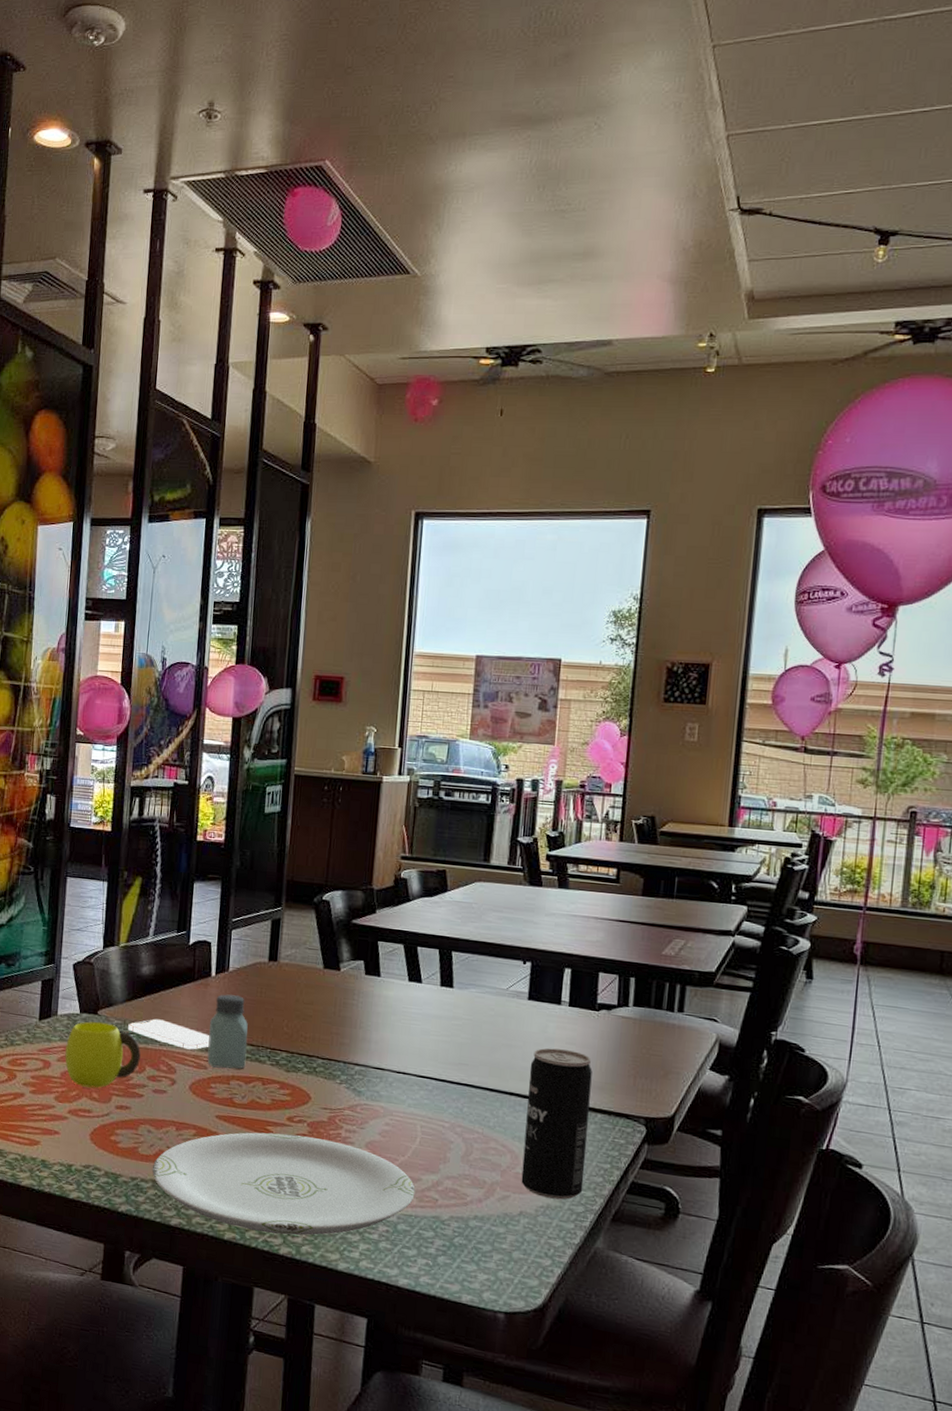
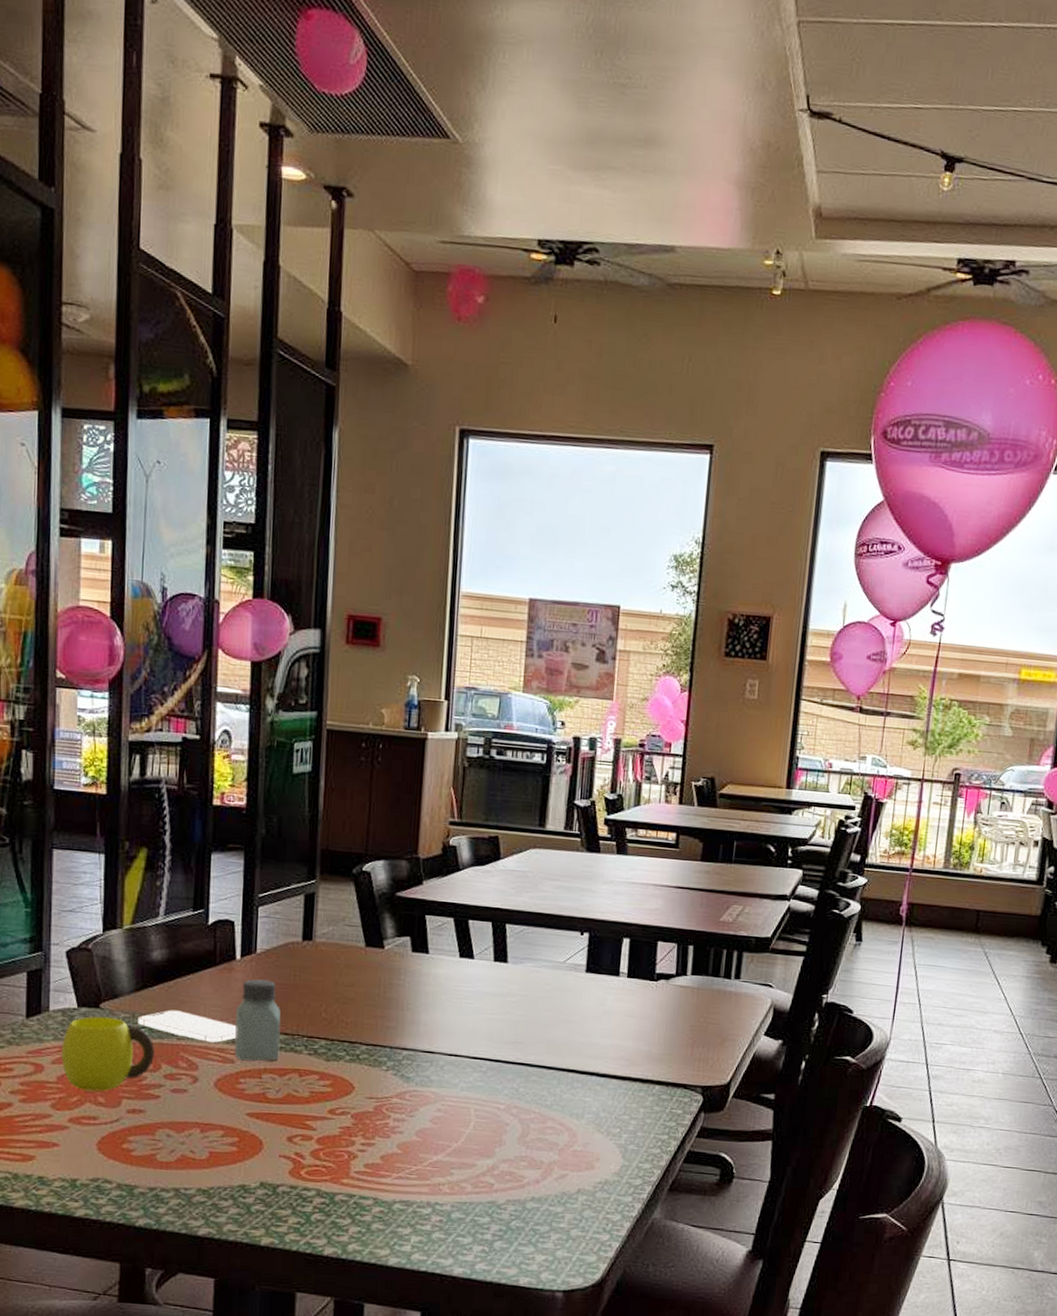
plate: present [152,1132,415,1236] -> none [174,1127,470,1235]
beverage can: present [521,1048,593,1200] -> none [579,1021,651,1174]

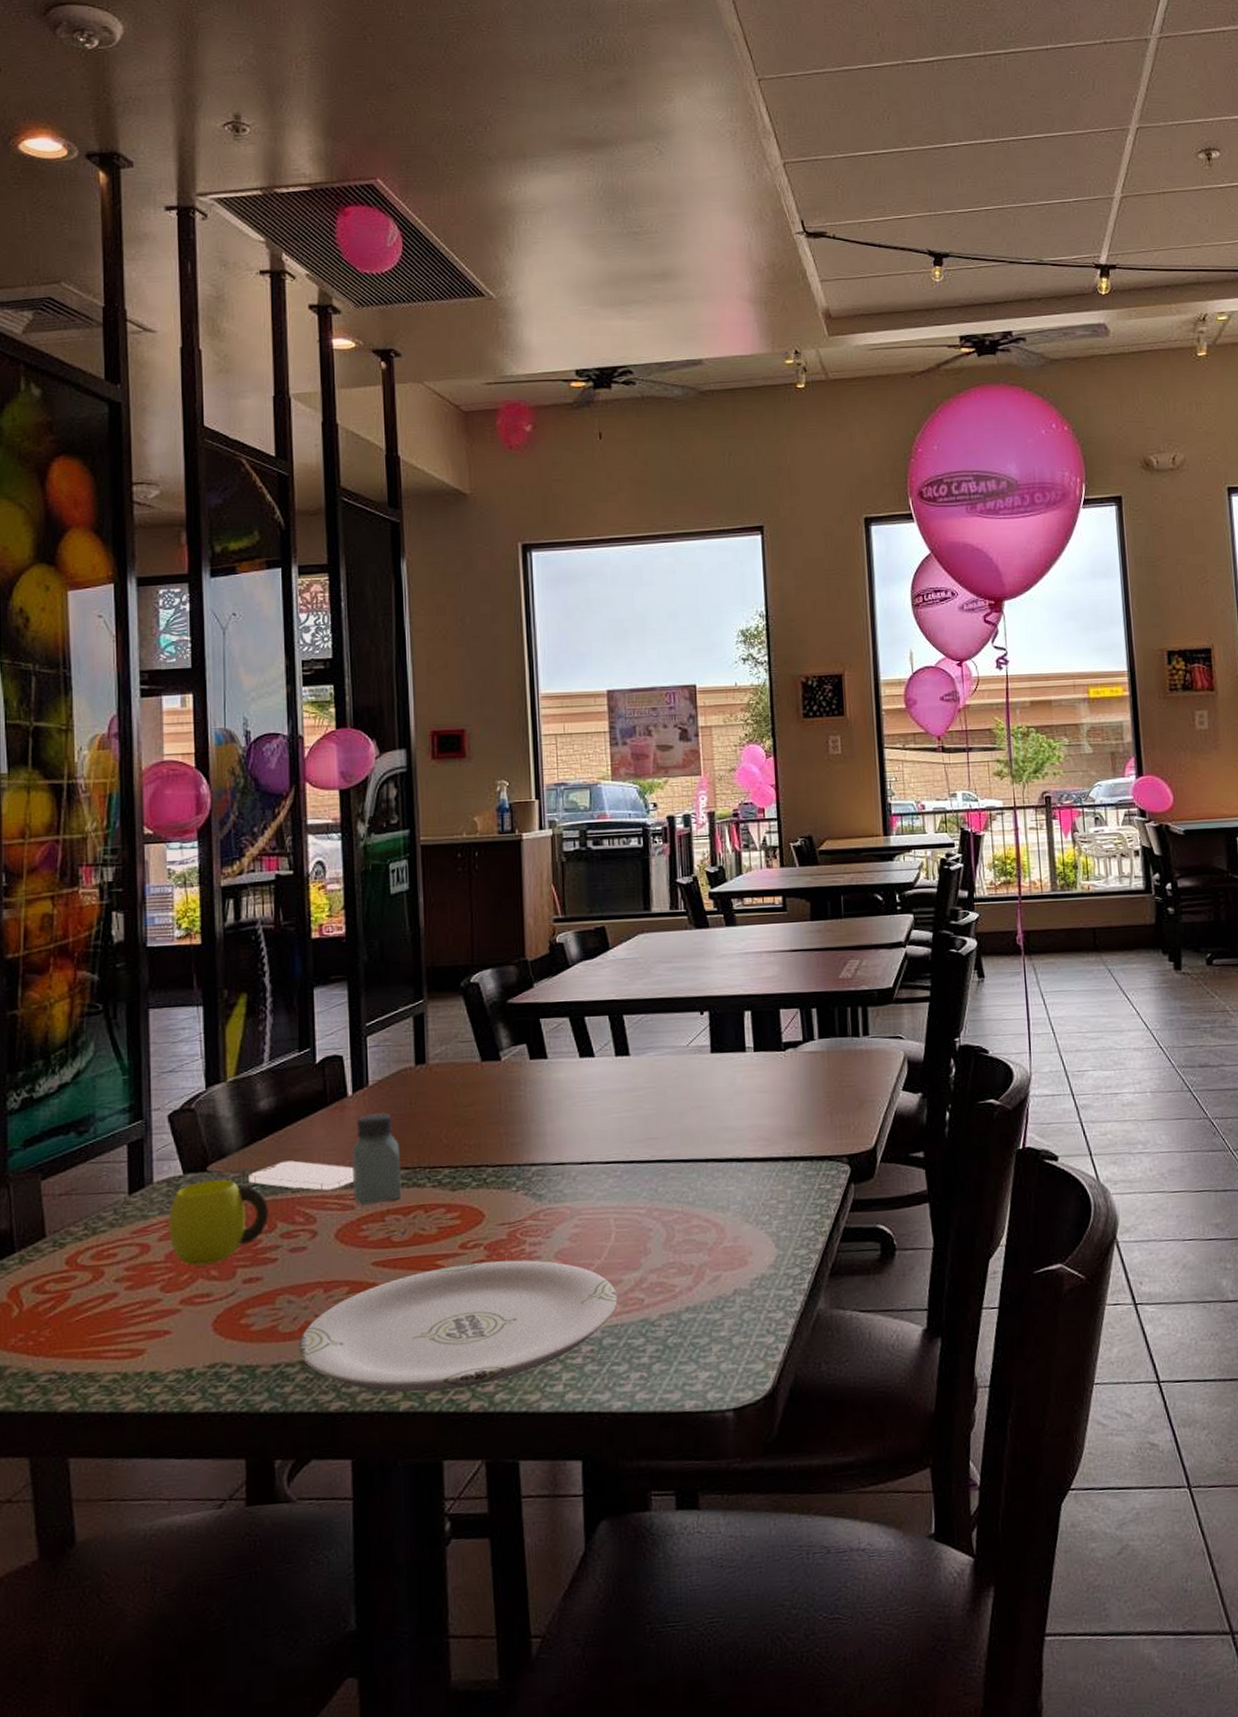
plate: none [174,1127,470,1235] -> present [299,1260,618,1393]

